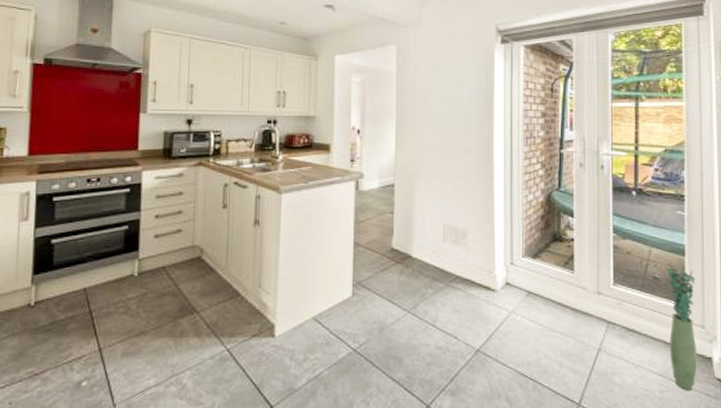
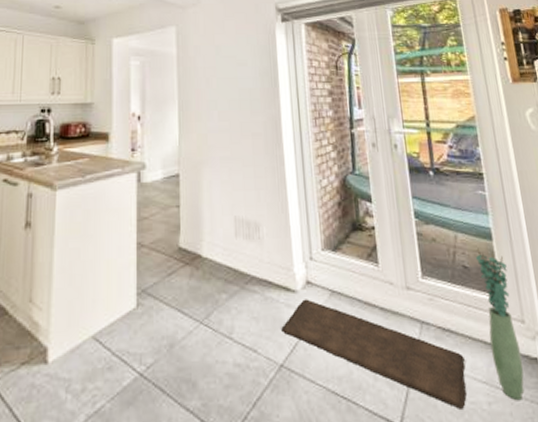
doormat: none [480,297,645,394] -> present [281,299,467,409]

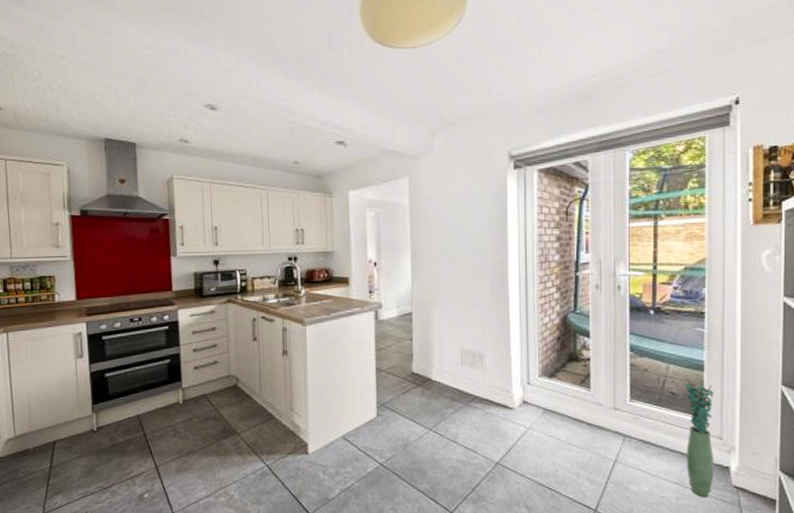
doormat: present [281,299,467,409] -> none [499,415,661,501]

